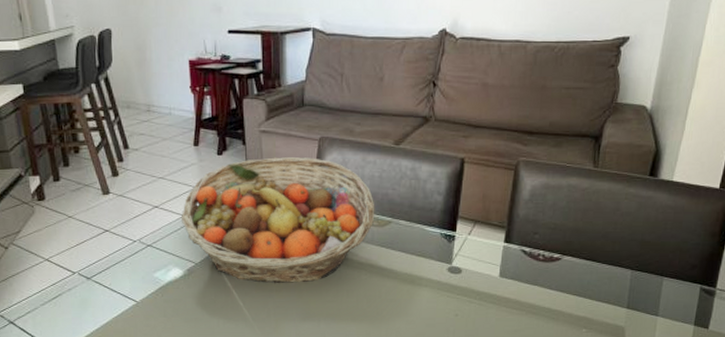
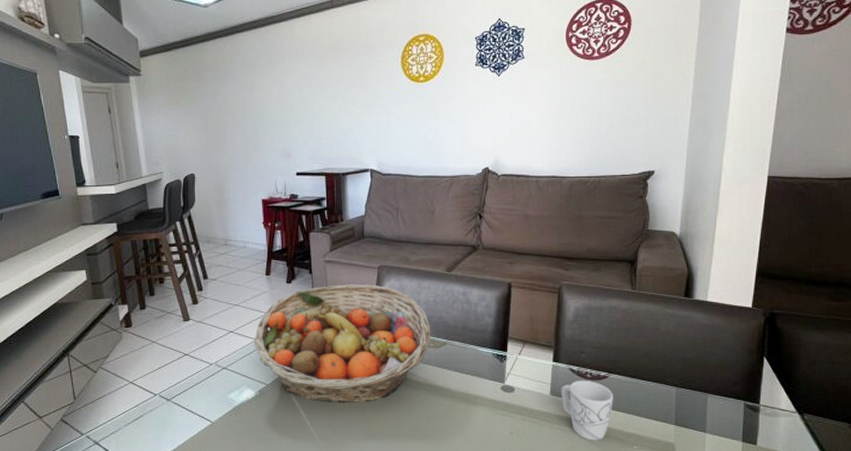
mug: none [510,262,565,324] -> present [561,380,613,441]

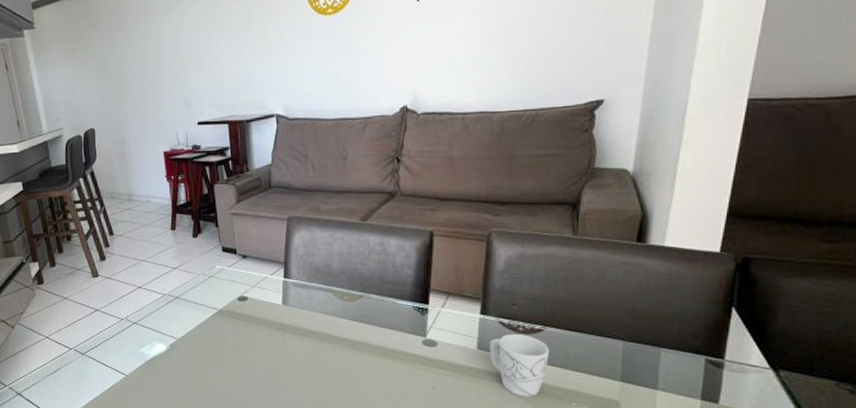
fruit basket: present [254,284,431,404] -> none [163,236,346,358]

